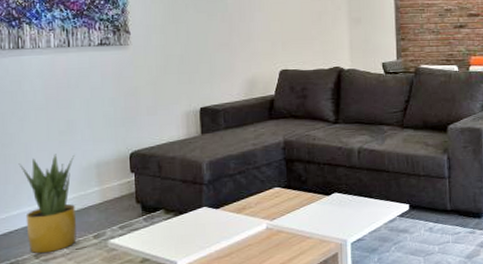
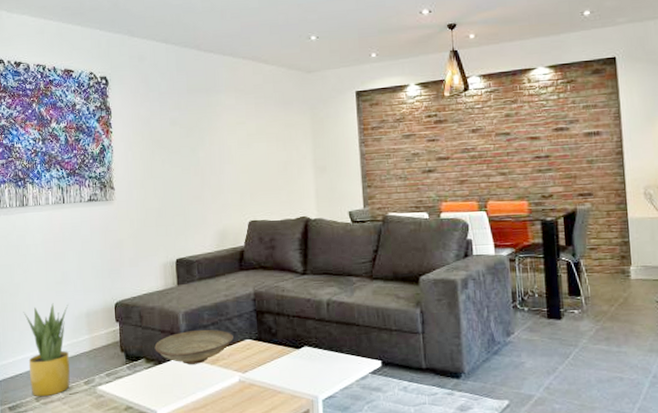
decorative bowl: none [175,178,261,214] -> present [154,329,234,365]

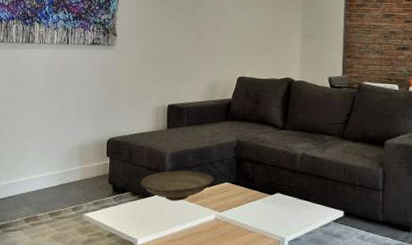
planter: present [23,303,71,397] -> none [20,134,64,219]

